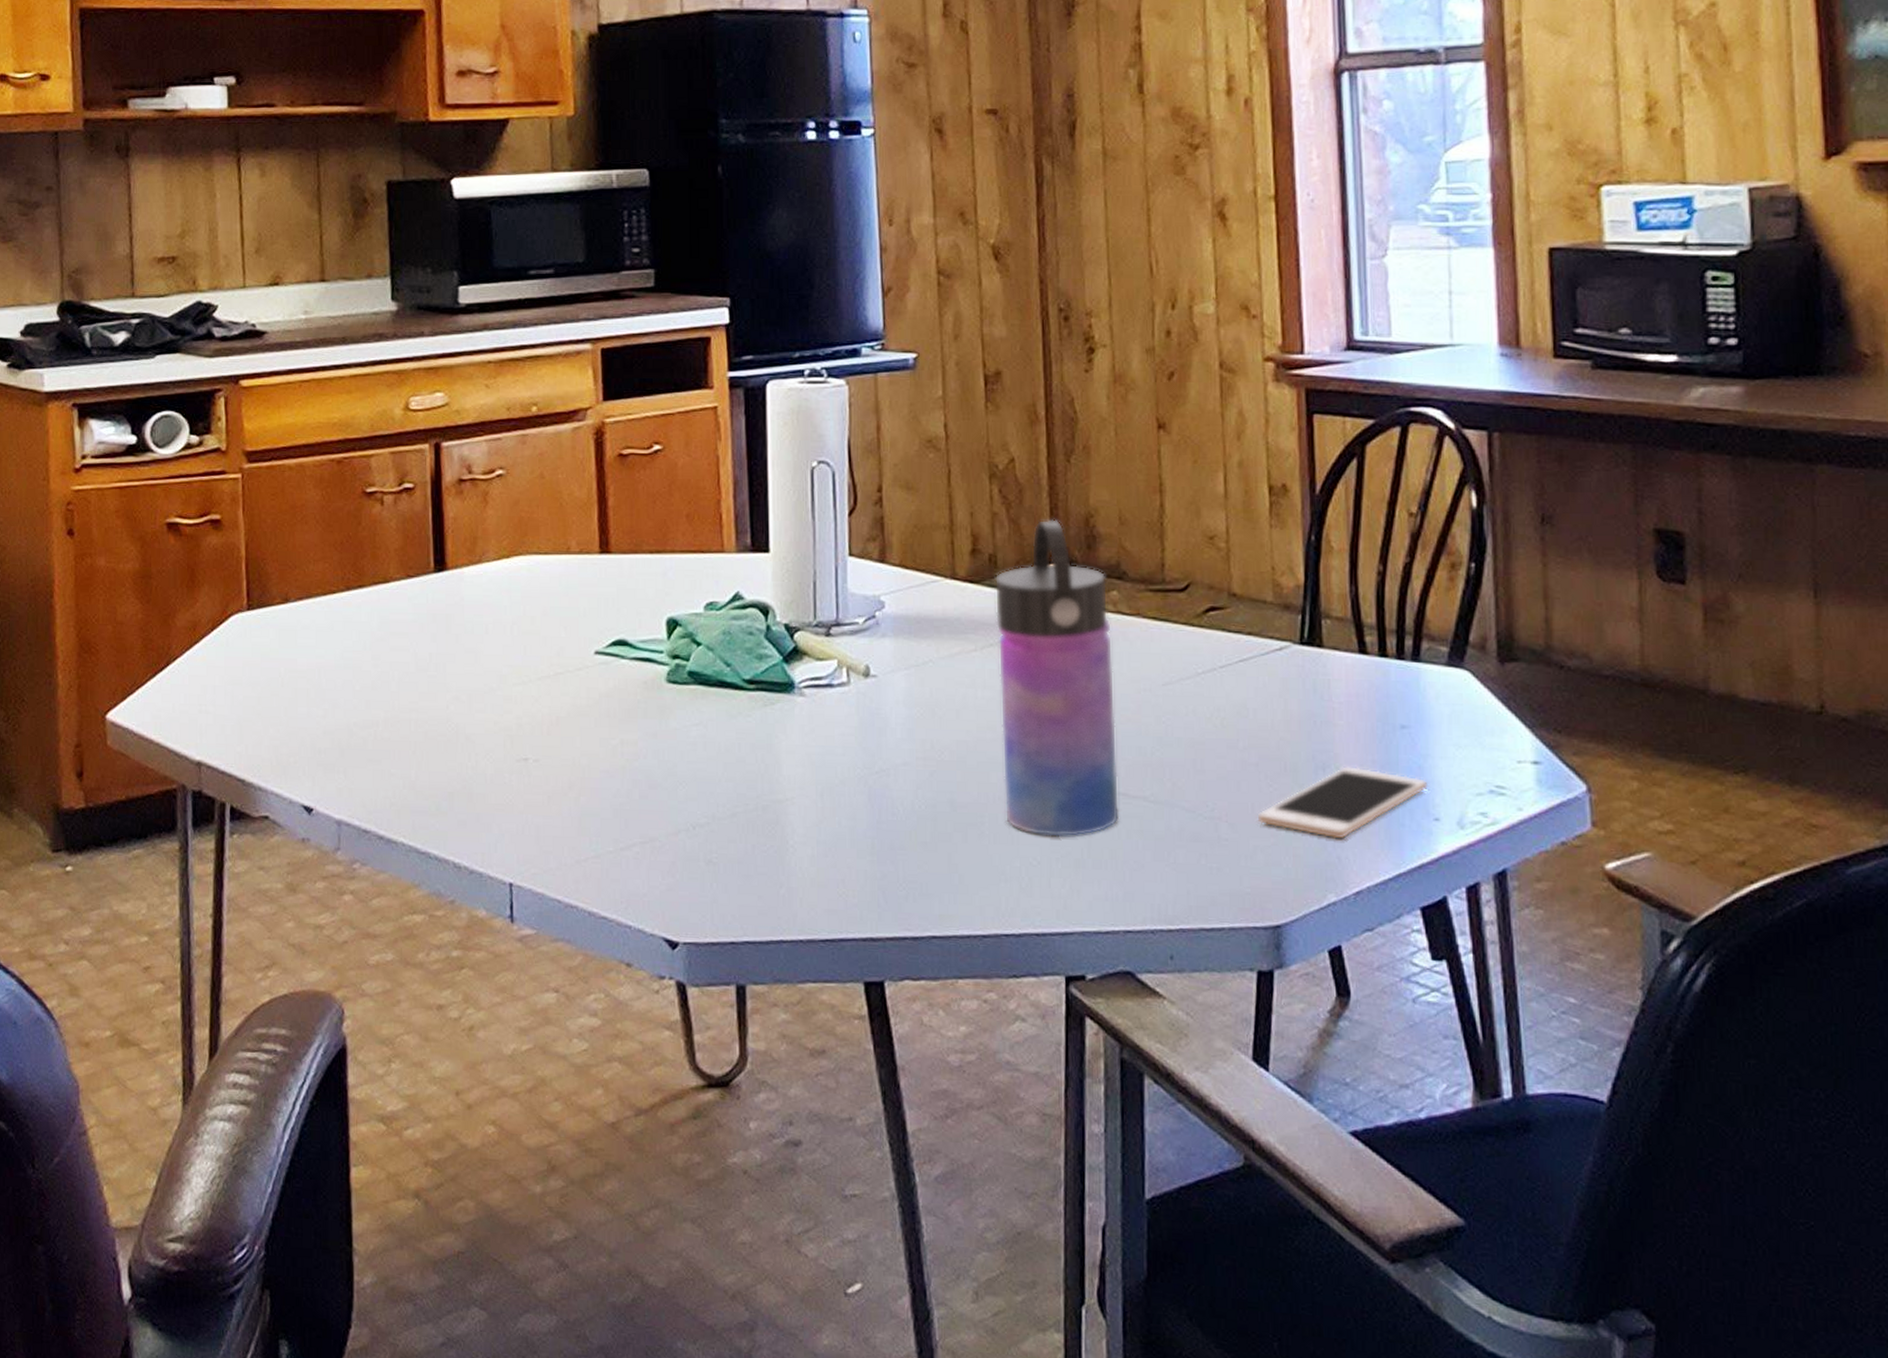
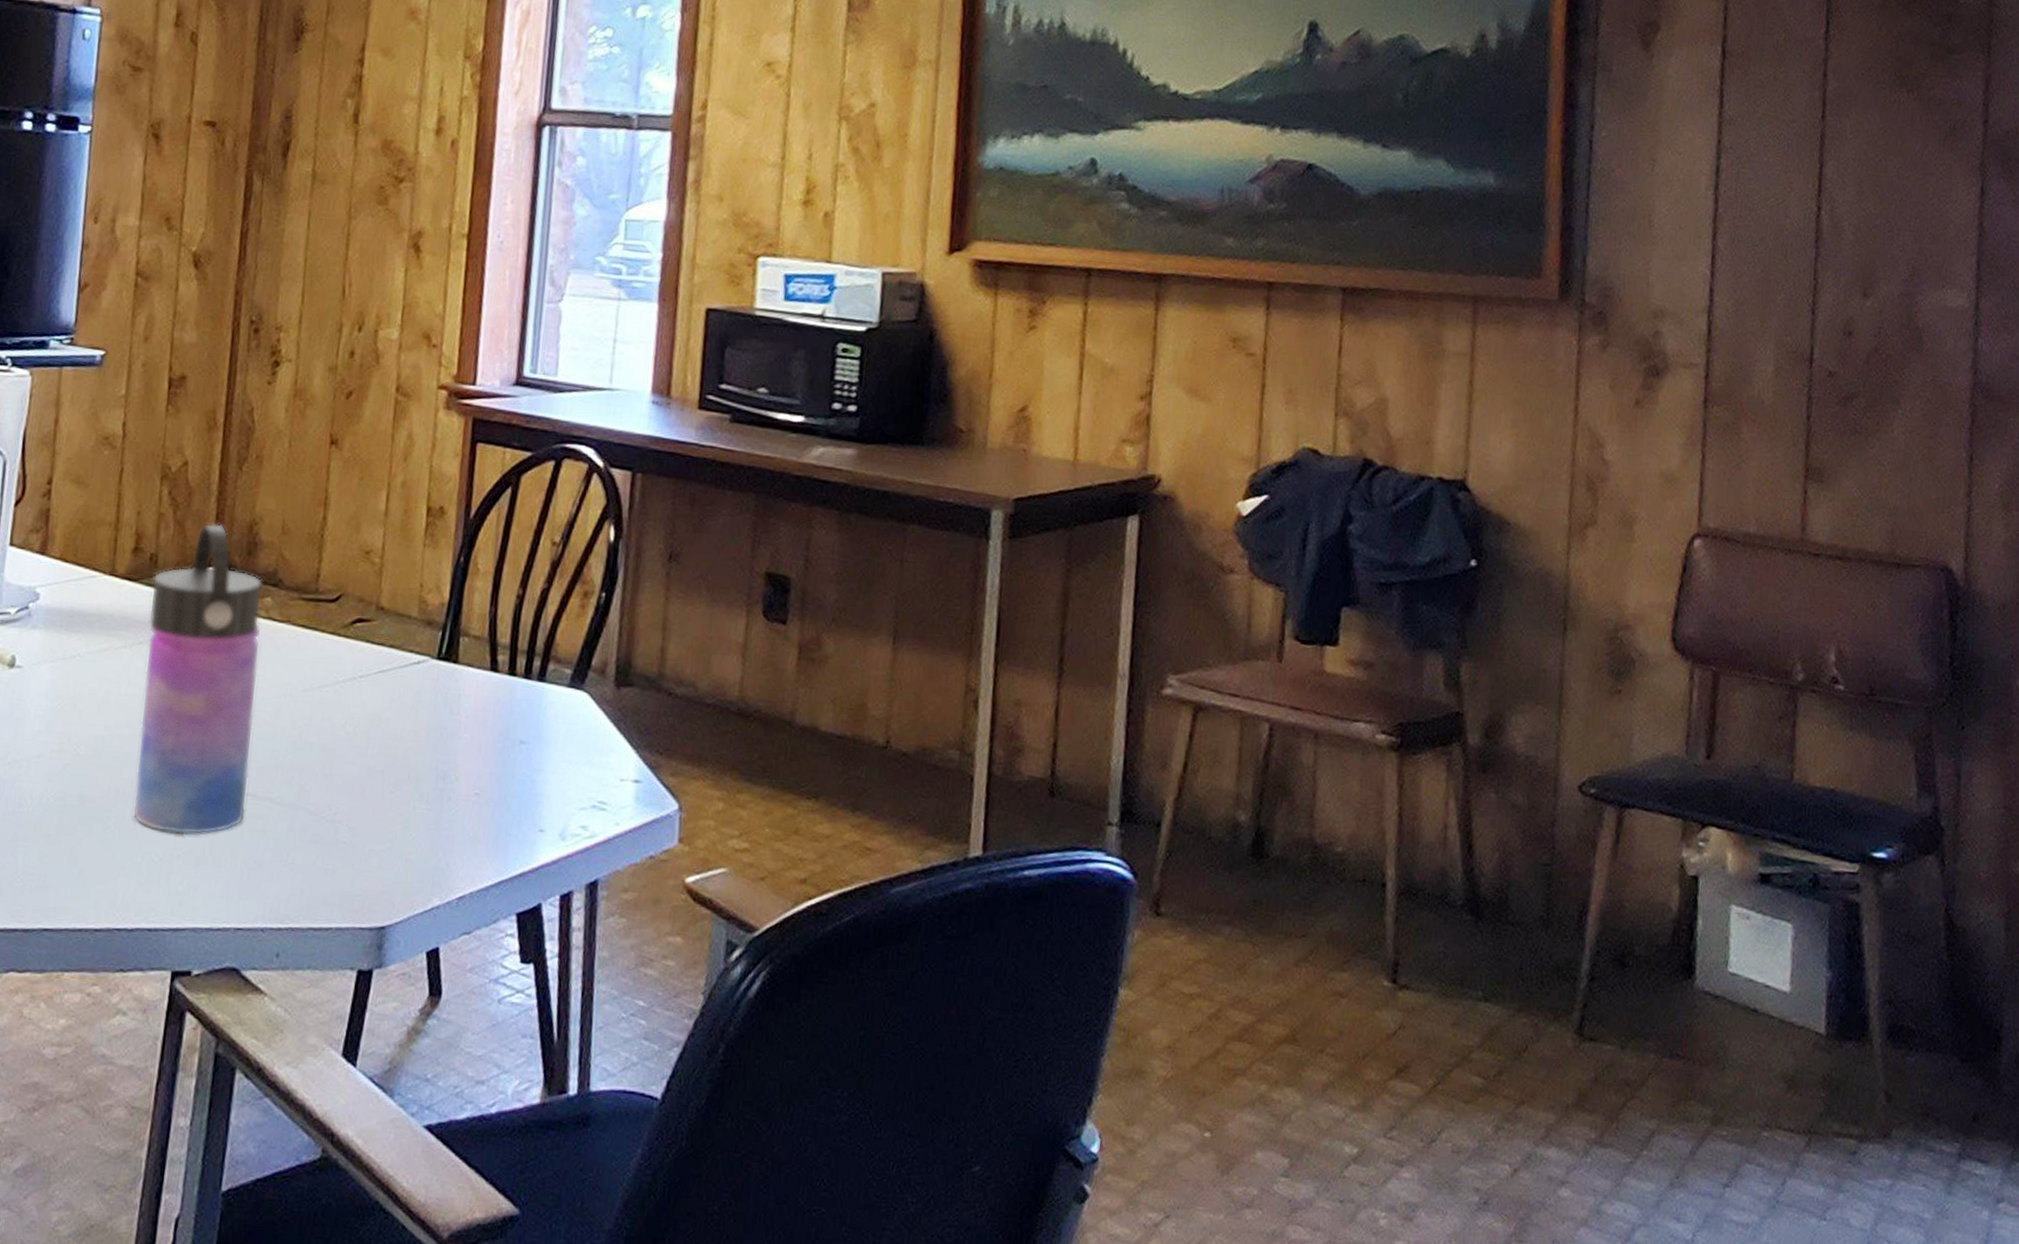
cell phone: present [1257,765,1429,839] -> none [376,776,539,846]

